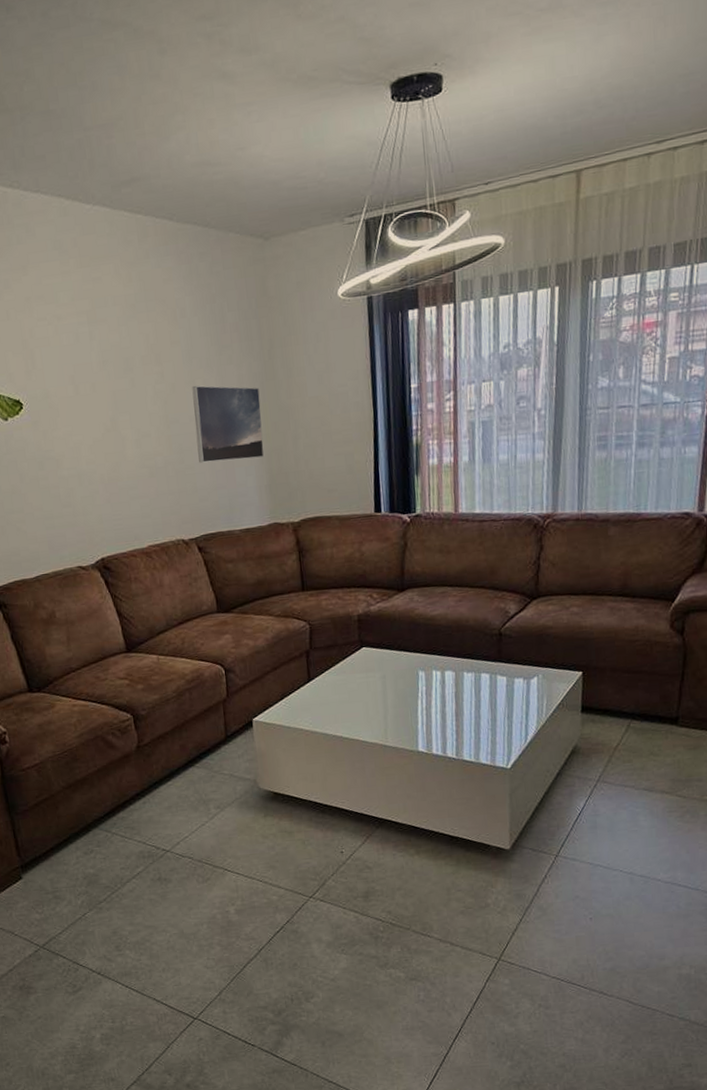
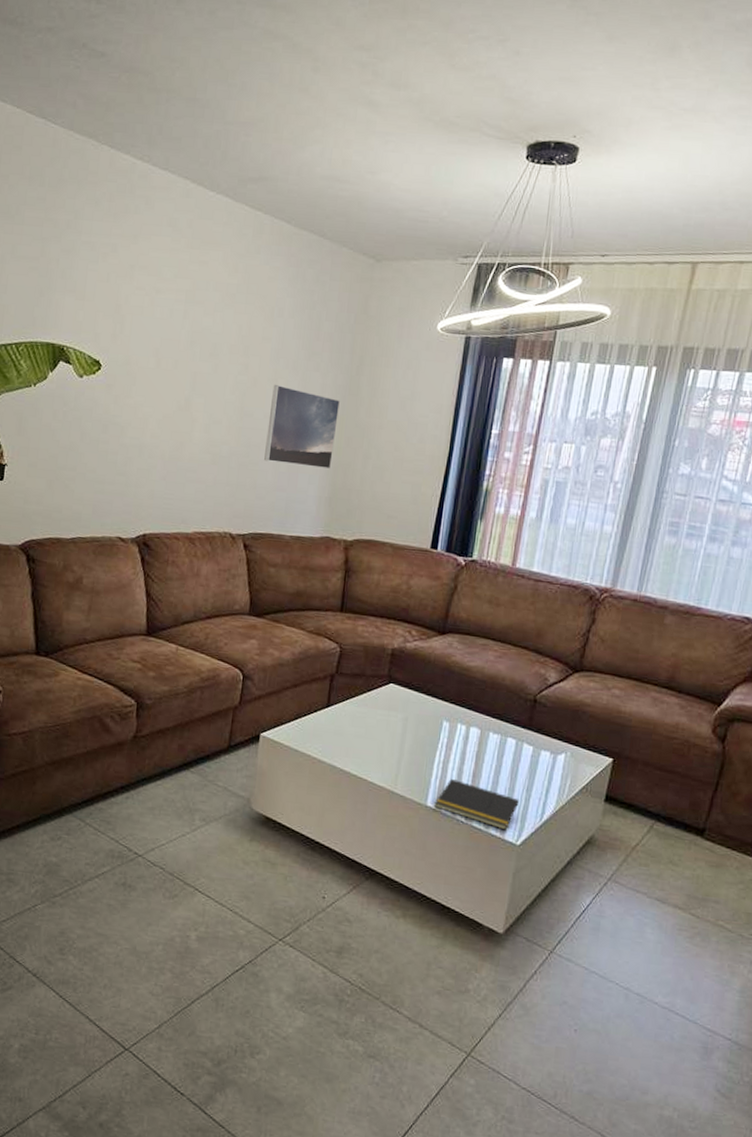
notepad: none [425,721,503,758] -> present [434,778,519,831]

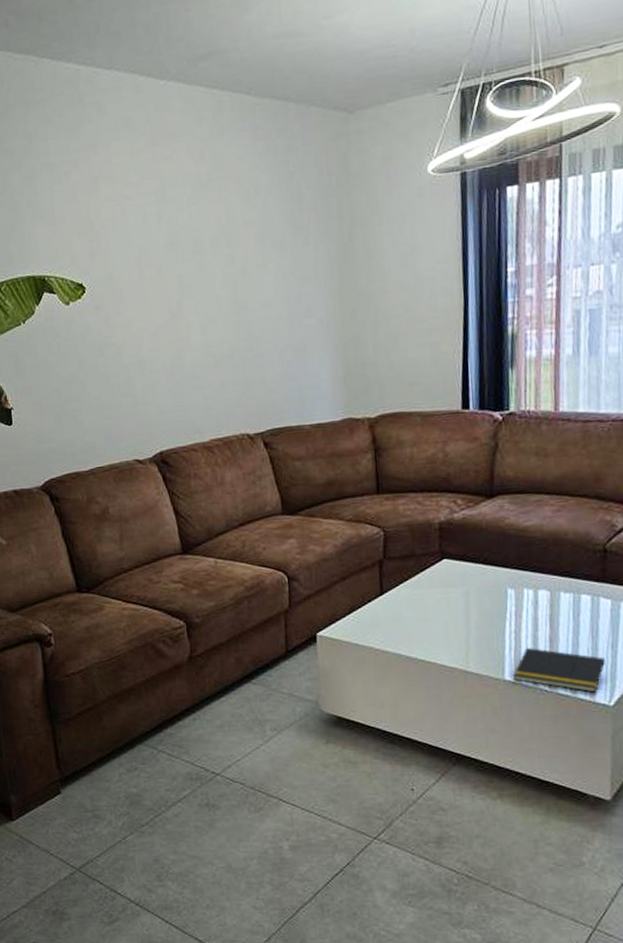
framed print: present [264,384,340,469] -> none [264,268,340,352]

